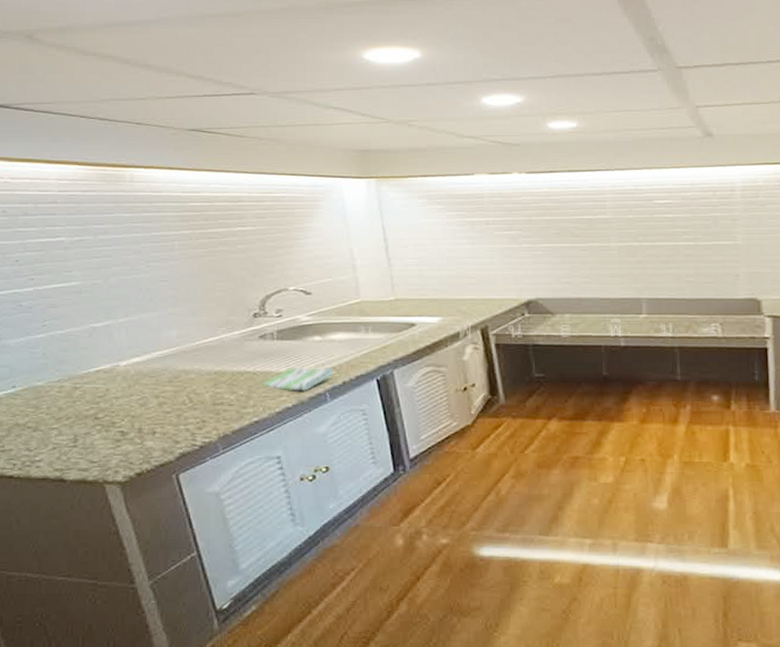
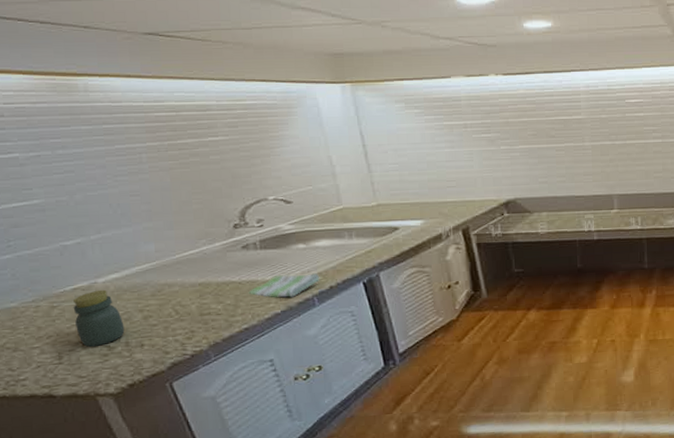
jar: none [94,373,140,432] -> present [73,289,125,348]

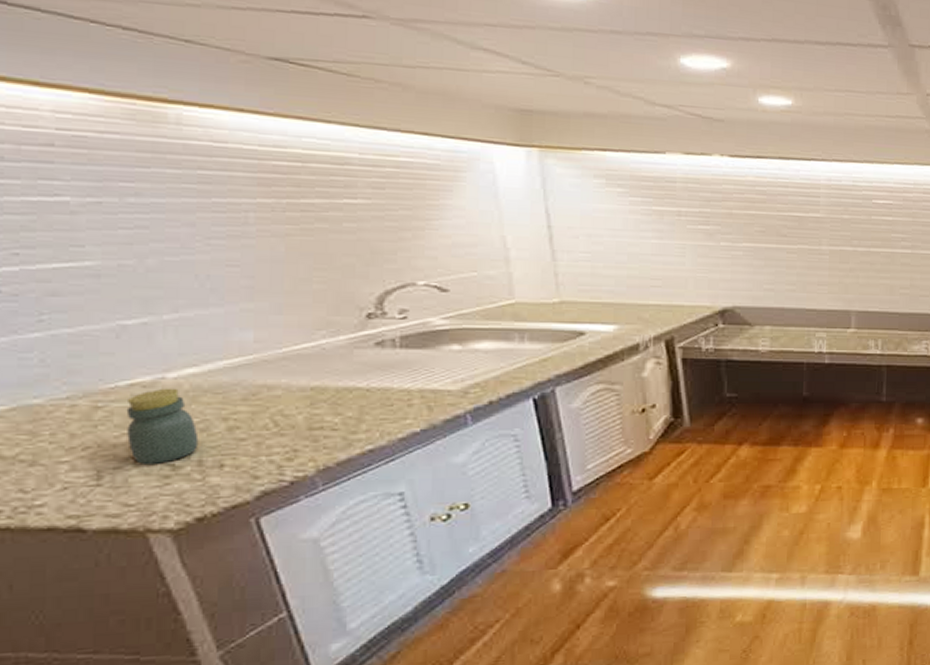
dish towel: present [248,273,320,298] -> none [378,382,477,413]

